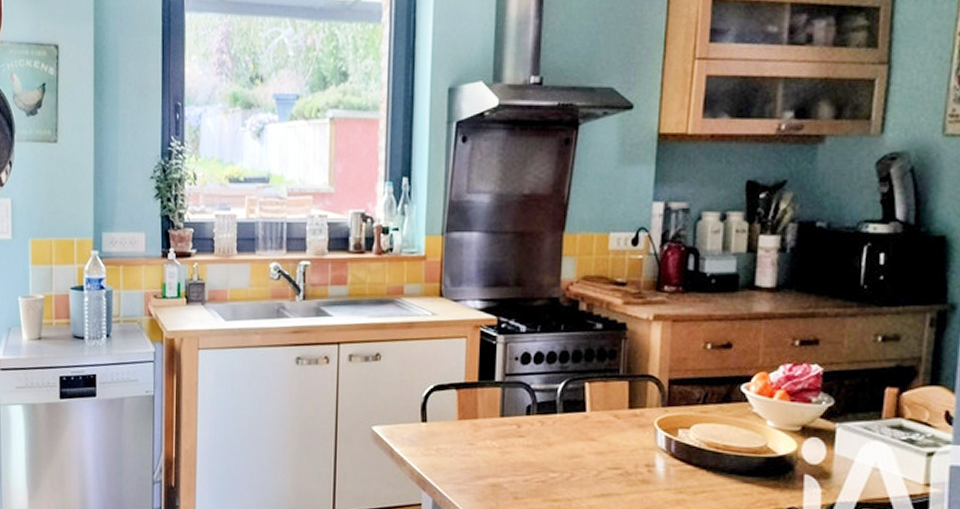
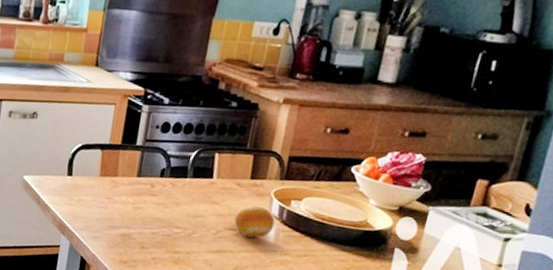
fruit: none [617,440,663,476] -> present [234,206,275,238]

